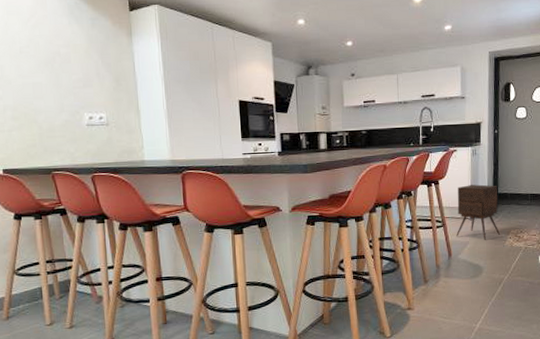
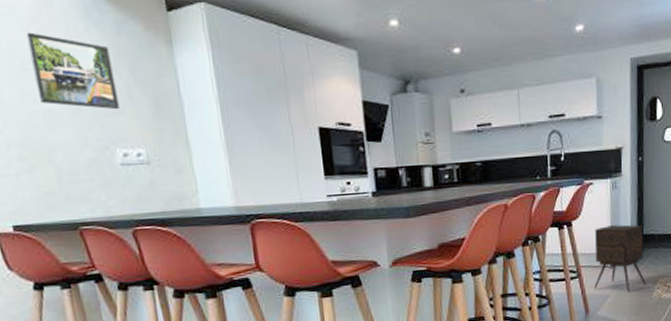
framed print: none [25,25,89,84] -> present [26,32,120,110]

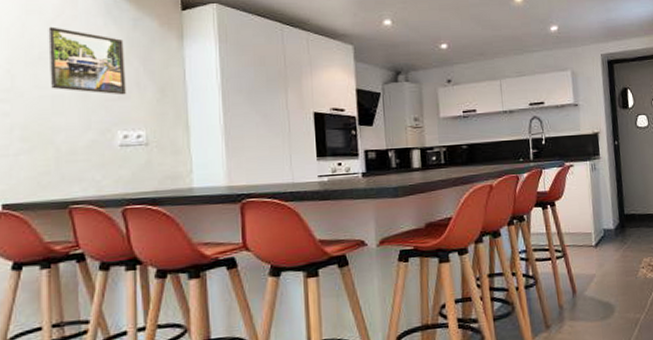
side table: present [594,224,646,292] -> none [577,204,630,272]

